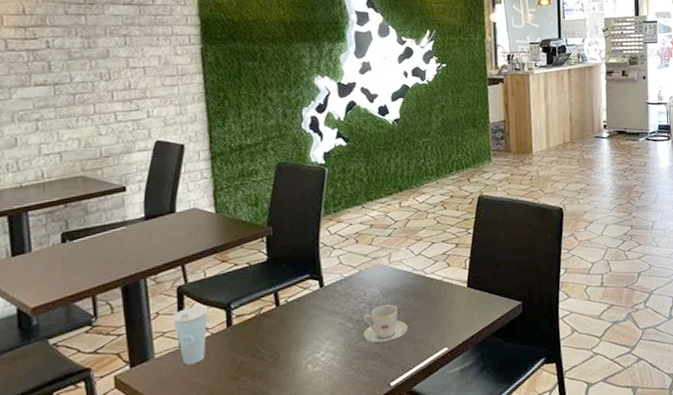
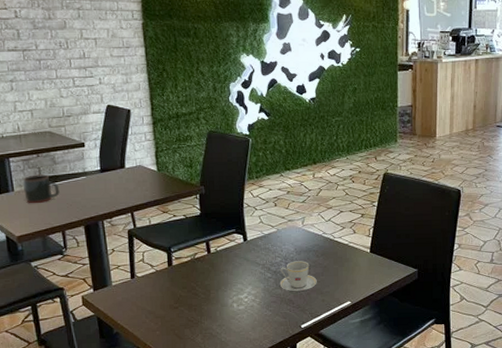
mug: none [44,228,92,265] -> present [23,174,60,203]
cup: present [172,305,208,365] -> none [124,247,153,293]

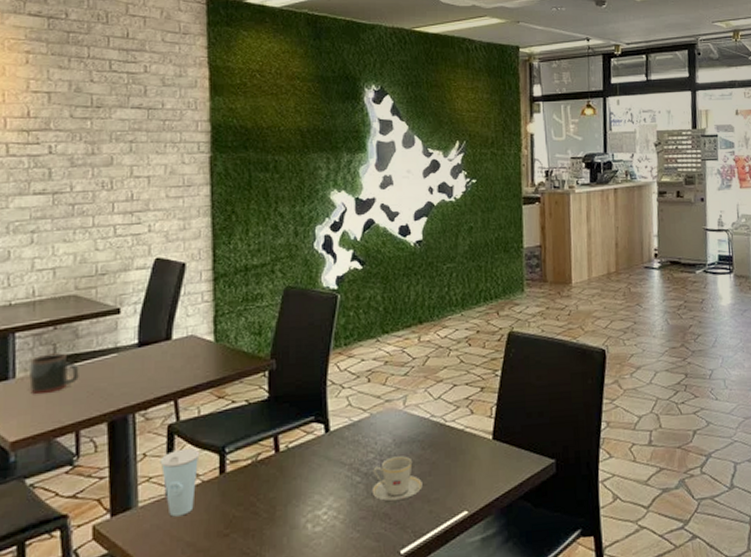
cup: none [124,247,153,293] -> present [160,448,200,517]

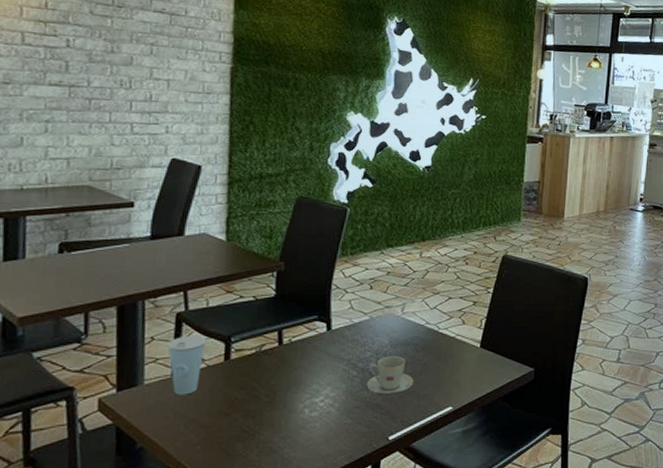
mug: present [29,353,79,394] -> none [39,238,91,275]

